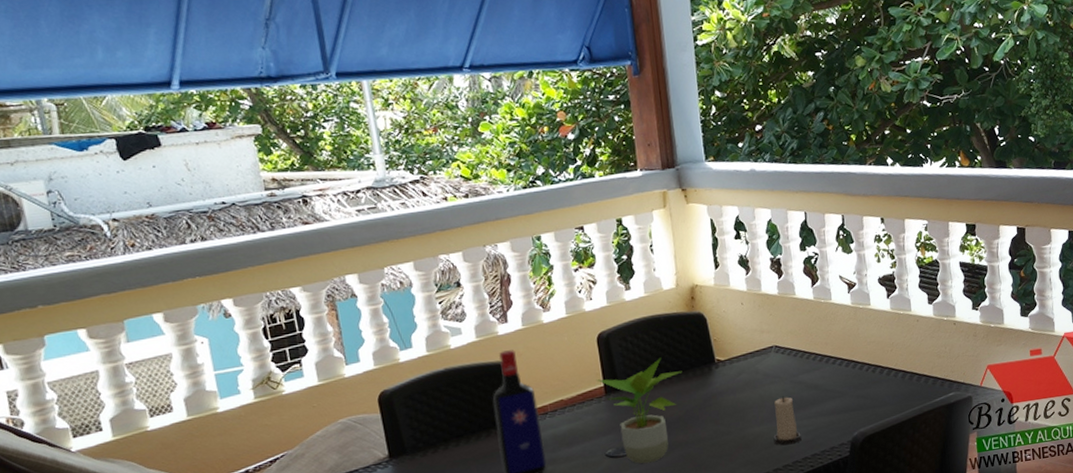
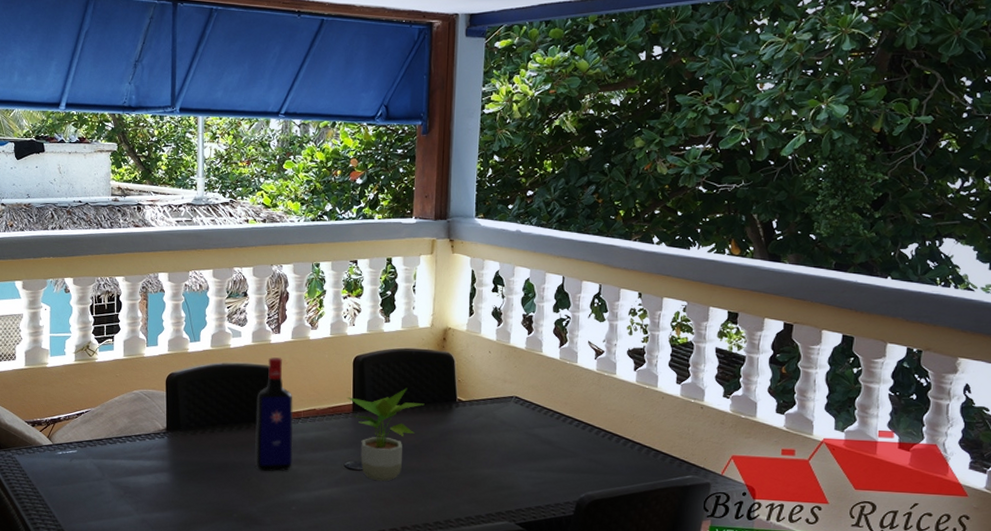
candle: present [773,396,802,446] -> none [500,445,528,493]

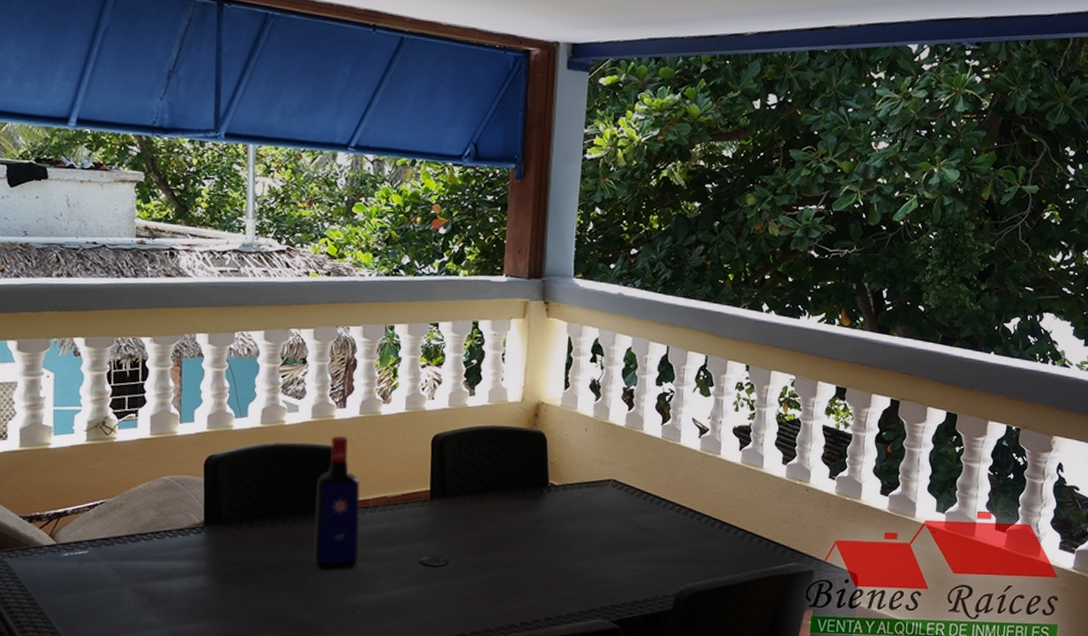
potted plant: present [346,387,425,482] -> none [423,470,513,579]

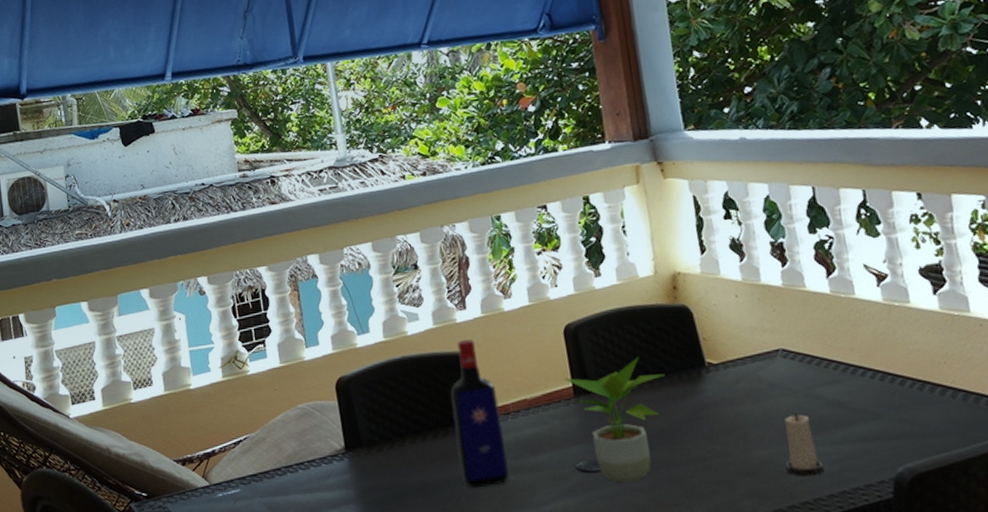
potted plant: none [423,470,513,579] -> present [563,356,665,483]
candle: none [595,534,625,587] -> present [784,413,824,477]

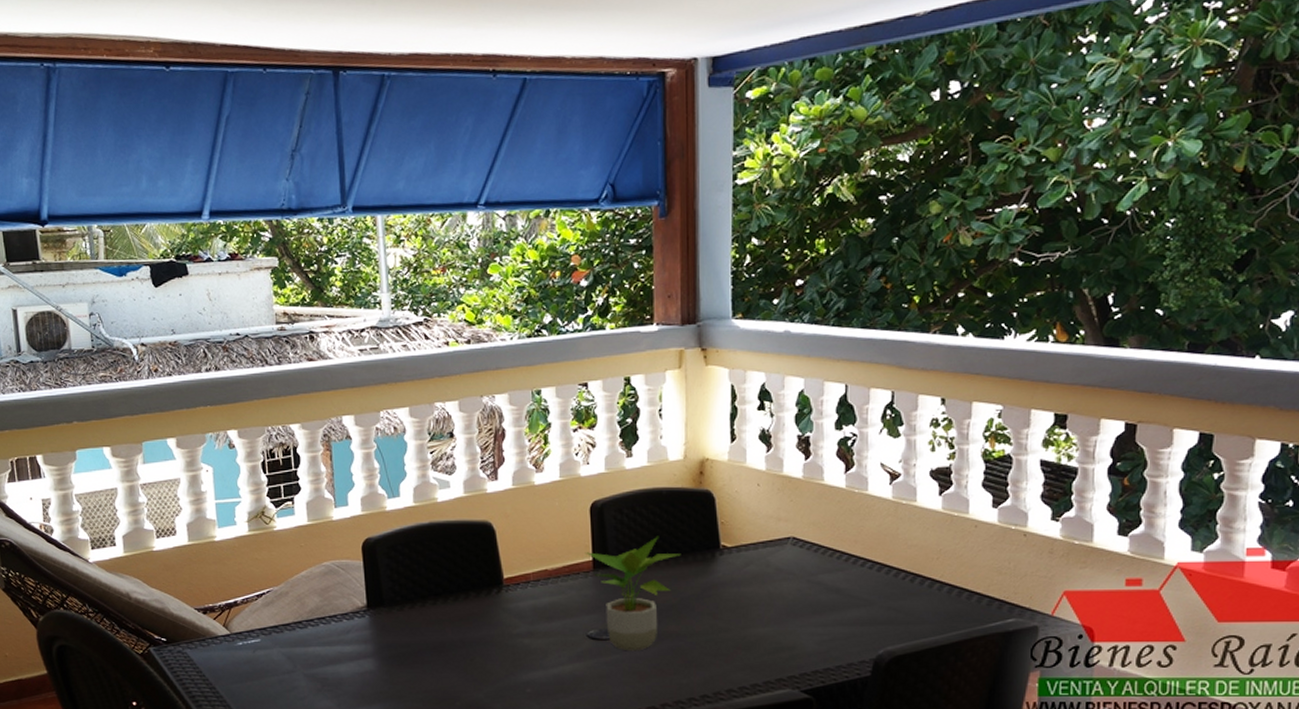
liquor bottle: present [450,339,510,488] -> none [474,510,524,649]
candle: present [784,413,824,477] -> none [780,596,813,653]

